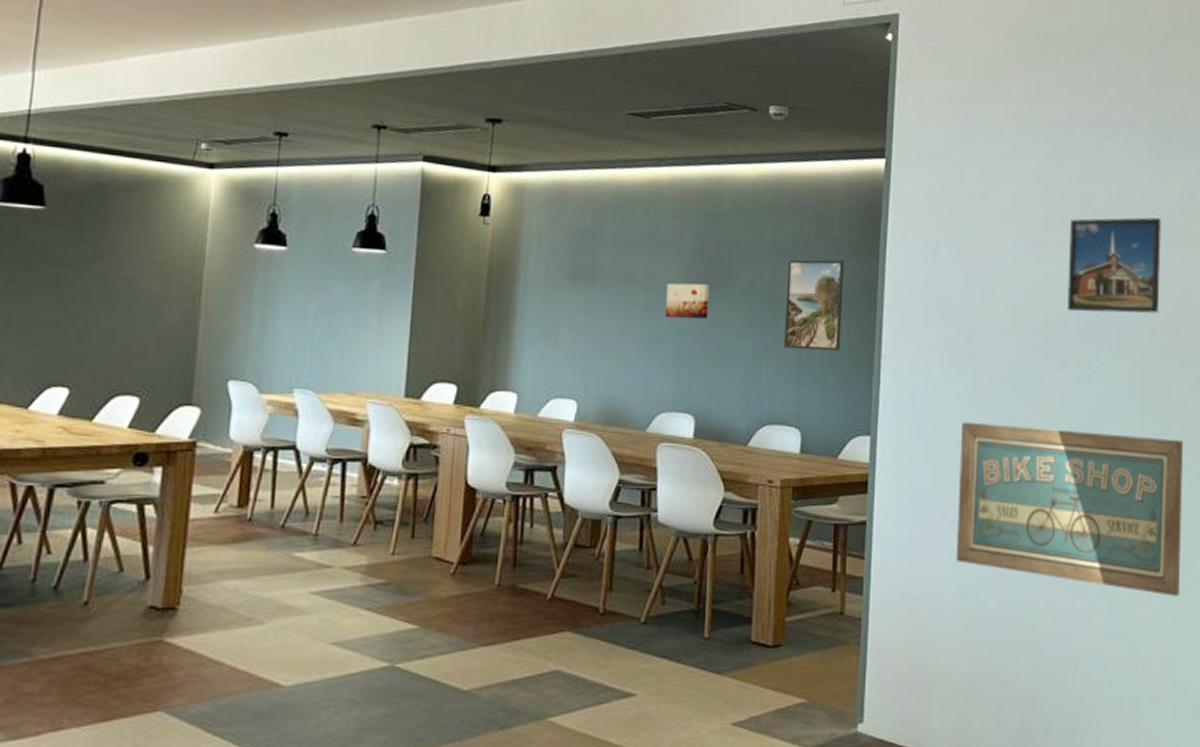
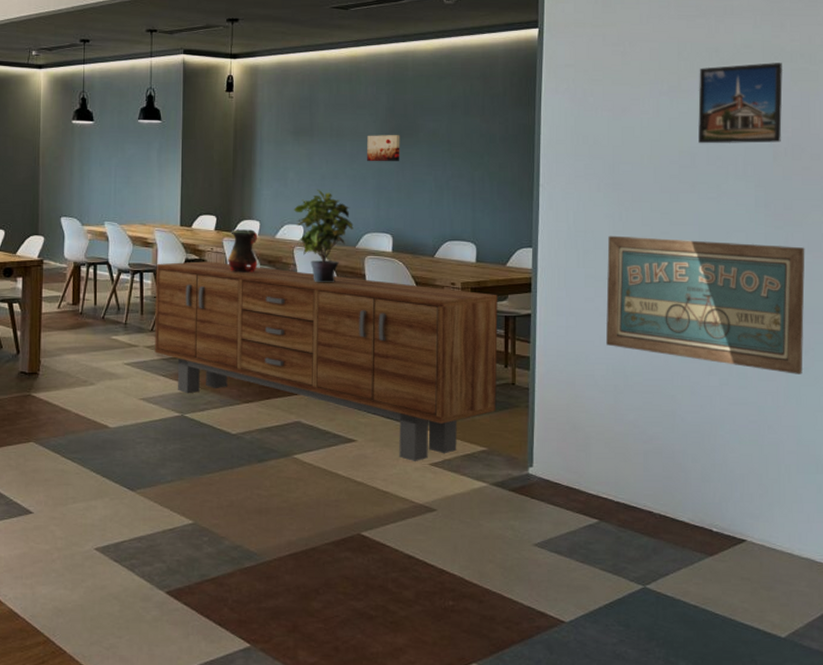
sideboard: none [357,447,826,721] -> present [154,261,498,461]
vase: none [470,404,514,464] -> present [228,229,258,273]
potted plant: none [565,351,644,478] -> present [294,189,354,282]
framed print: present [783,259,844,351] -> none [460,111,507,183]

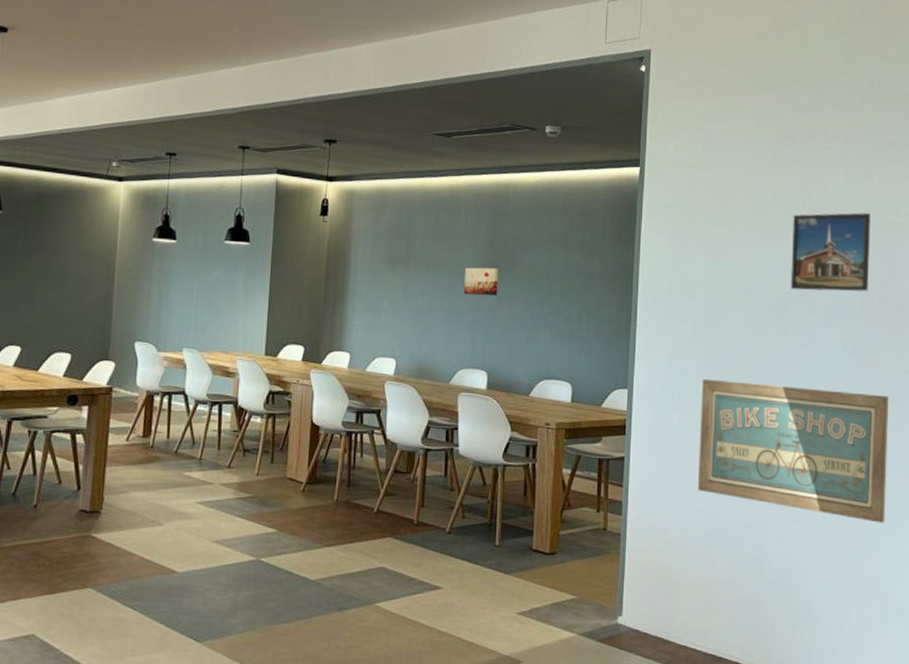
sideboard: present [154,261,498,461] -> none [231,393,592,610]
vase: present [228,229,258,273] -> none [314,361,348,407]
potted plant: present [294,189,354,282] -> none [387,321,448,419]

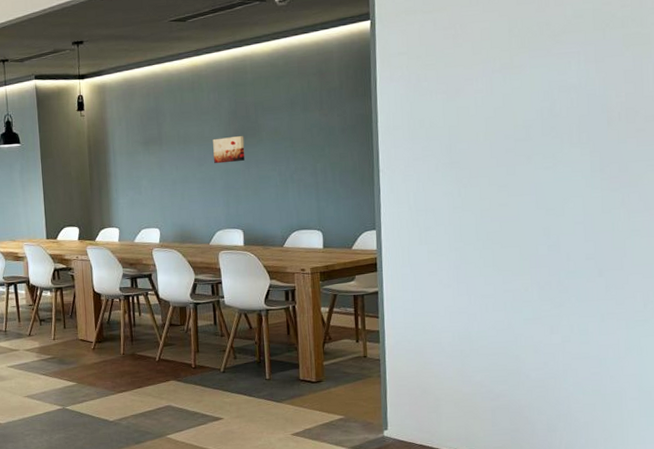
wall art: present [698,378,889,523] -> none [448,206,643,327]
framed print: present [791,212,871,292] -> none [530,29,615,117]

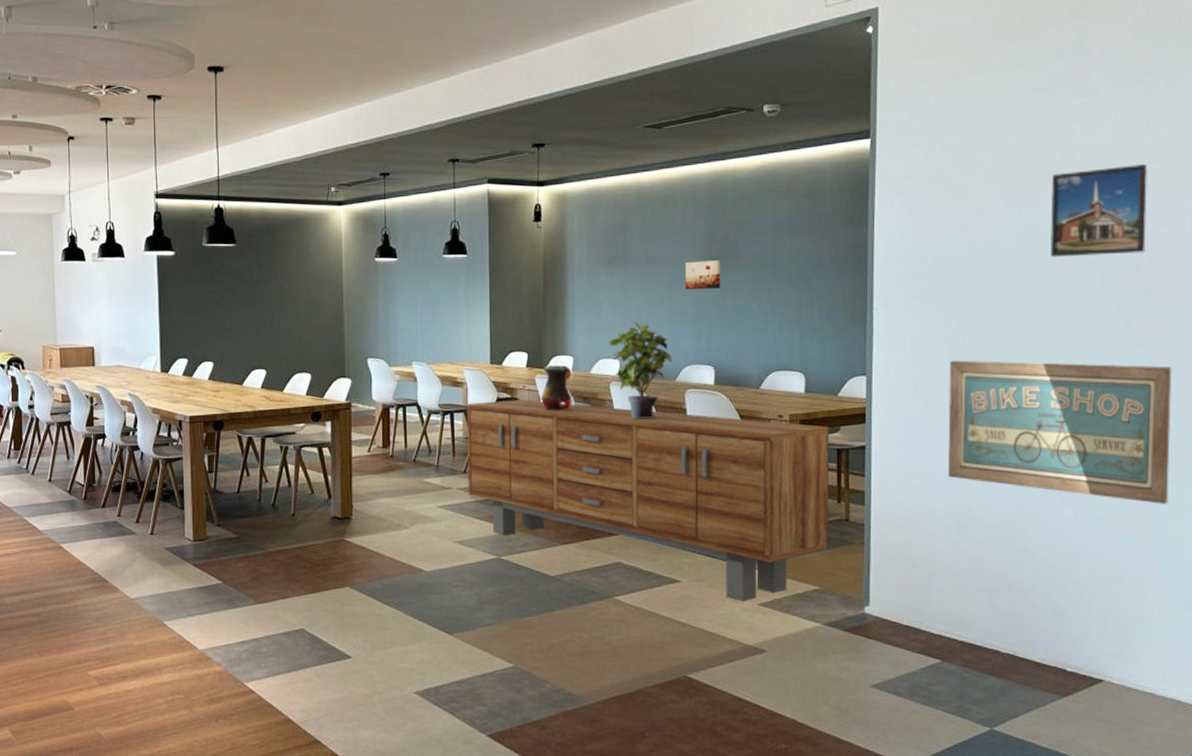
sideboard: none [28,268,351,433] -> present [467,400,830,601]
vase: none [92,236,120,277] -> present [541,365,572,410]
potted plant: none [150,193,206,279] -> present [609,320,673,418]
wall art: none [448,206,643,327] -> present [948,360,1172,504]
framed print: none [530,29,615,117] -> present [1050,164,1147,258]

